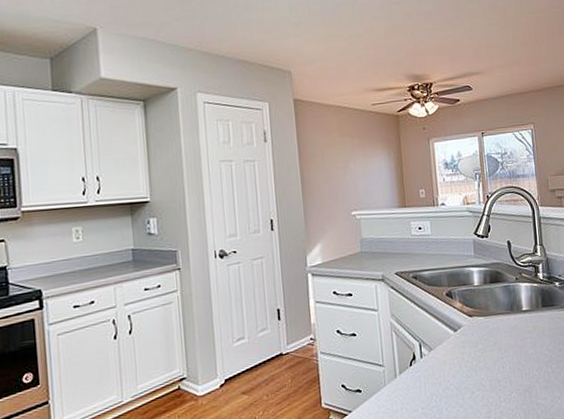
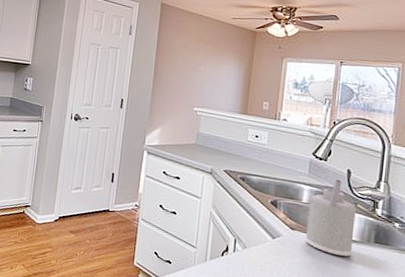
soap dispenser: none [480,253,526,331] -> present [306,178,356,257]

